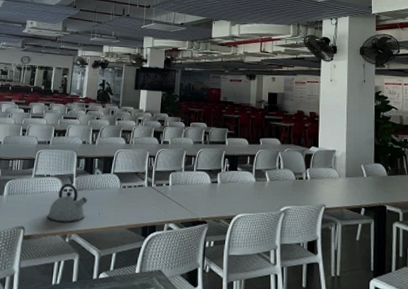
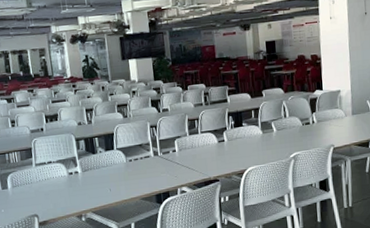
kettle: present [48,183,87,222] -> none [58,166,96,204]

